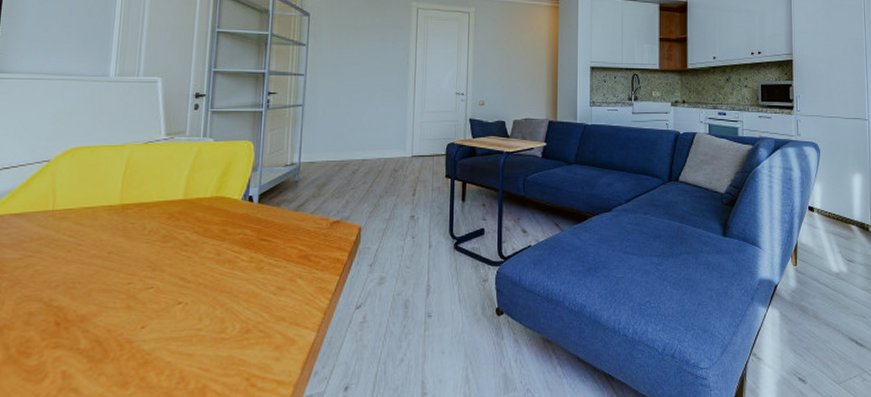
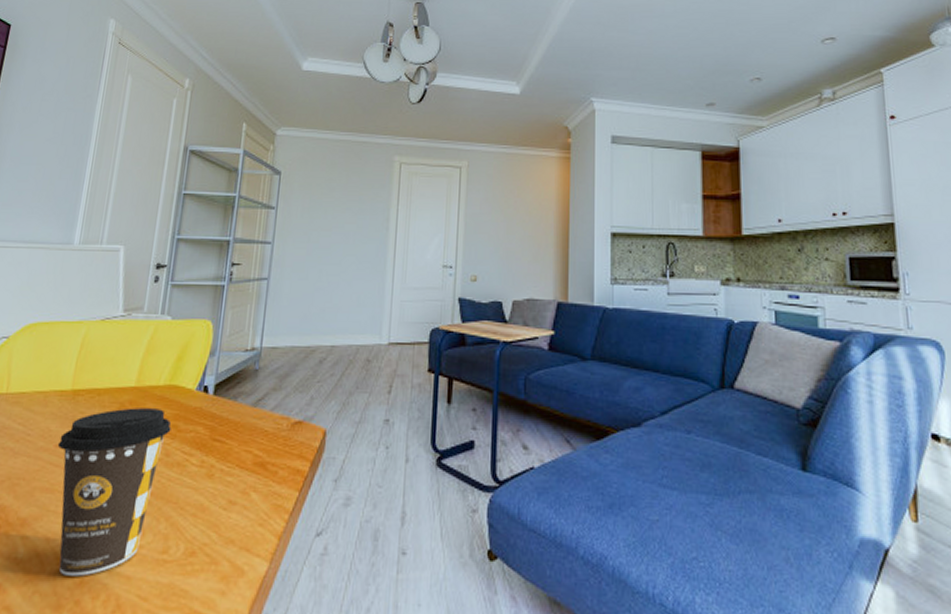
coffee cup: none [110,217,221,358] -> present [57,408,172,576]

